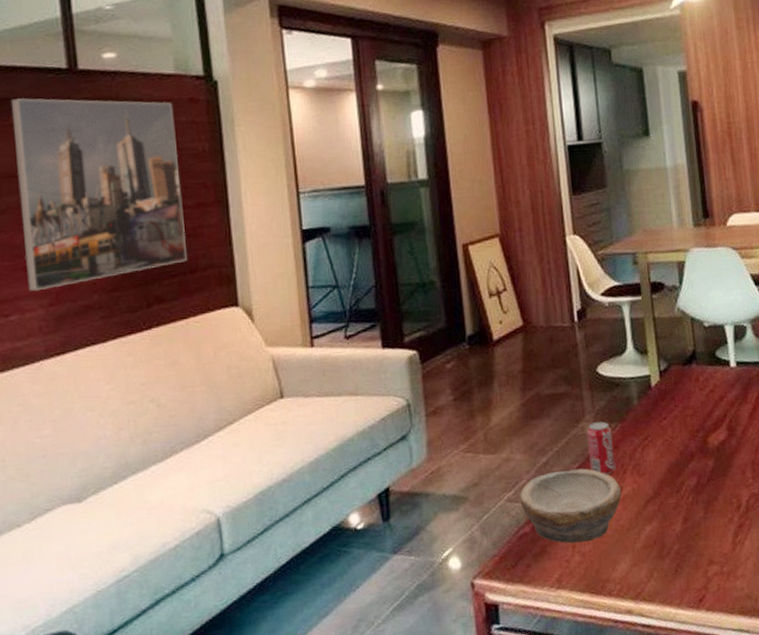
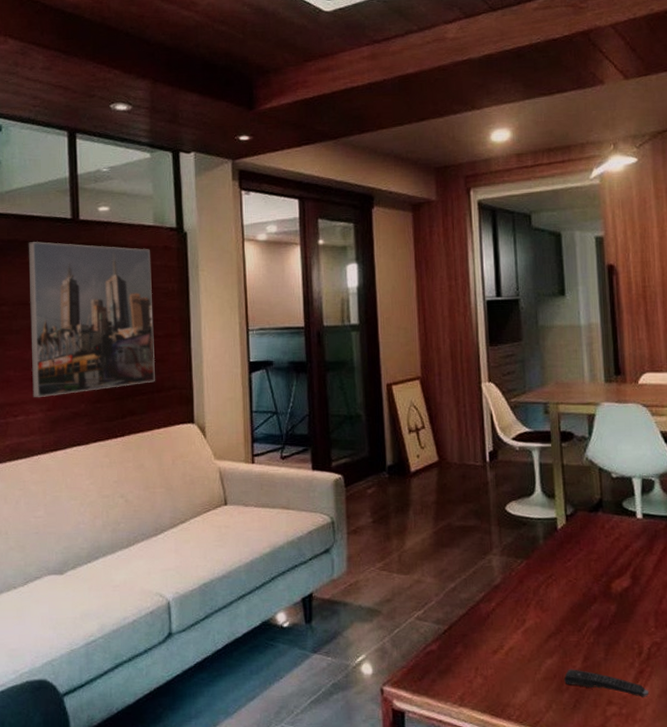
bowl: present [519,468,622,544] -> none [428,598,525,667]
beverage can: present [586,421,616,475] -> none [493,556,520,607]
remote control: none [664,532,749,552] -> present [564,669,649,697]

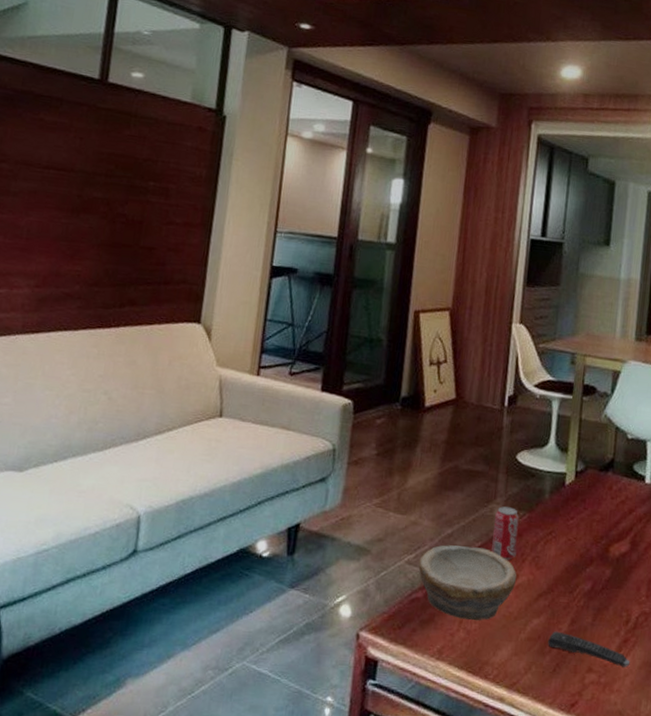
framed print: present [28,242,155,398] -> none [21,97,182,273]
bowl: none [428,598,525,667] -> present [418,545,517,621]
beverage can: none [493,556,520,607] -> present [491,506,519,560]

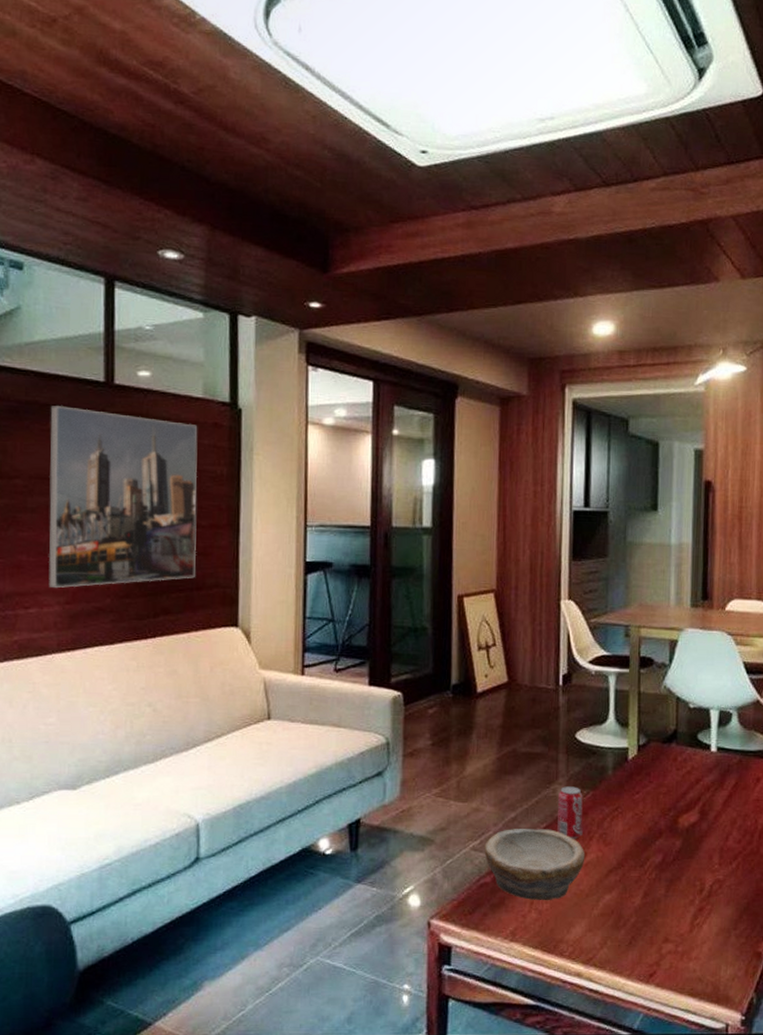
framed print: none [21,97,182,273] -> present [48,406,198,589]
remote control: present [548,631,631,668] -> none [622,905,707,935]

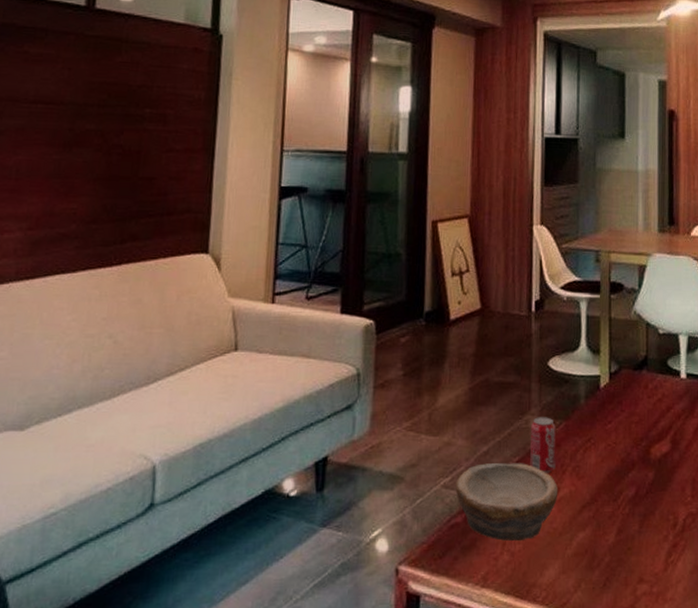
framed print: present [48,406,198,589] -> none [11,28,177,214]

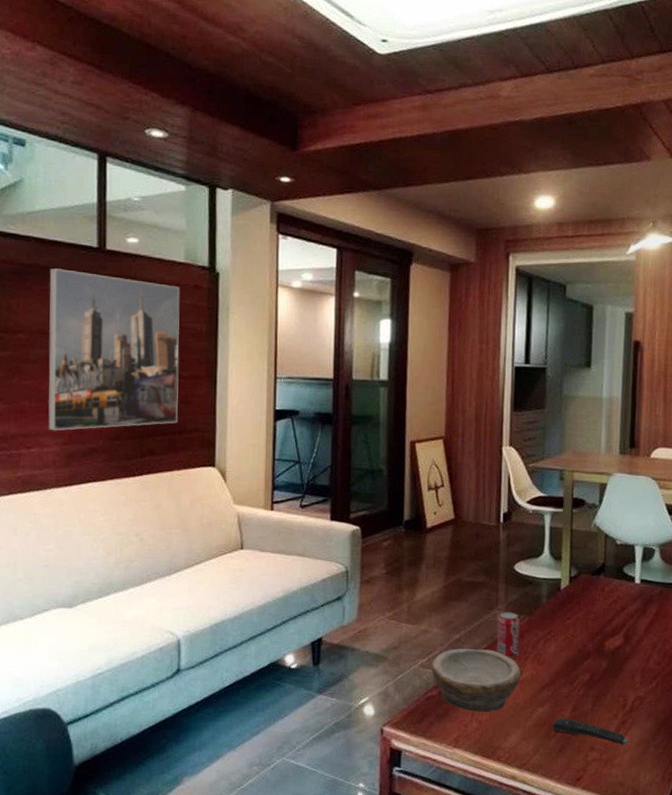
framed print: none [11,28,177,214] -> present [47,268,180,431]
remote control: none [596,543,682,574] -> present [553,717,629,745]

